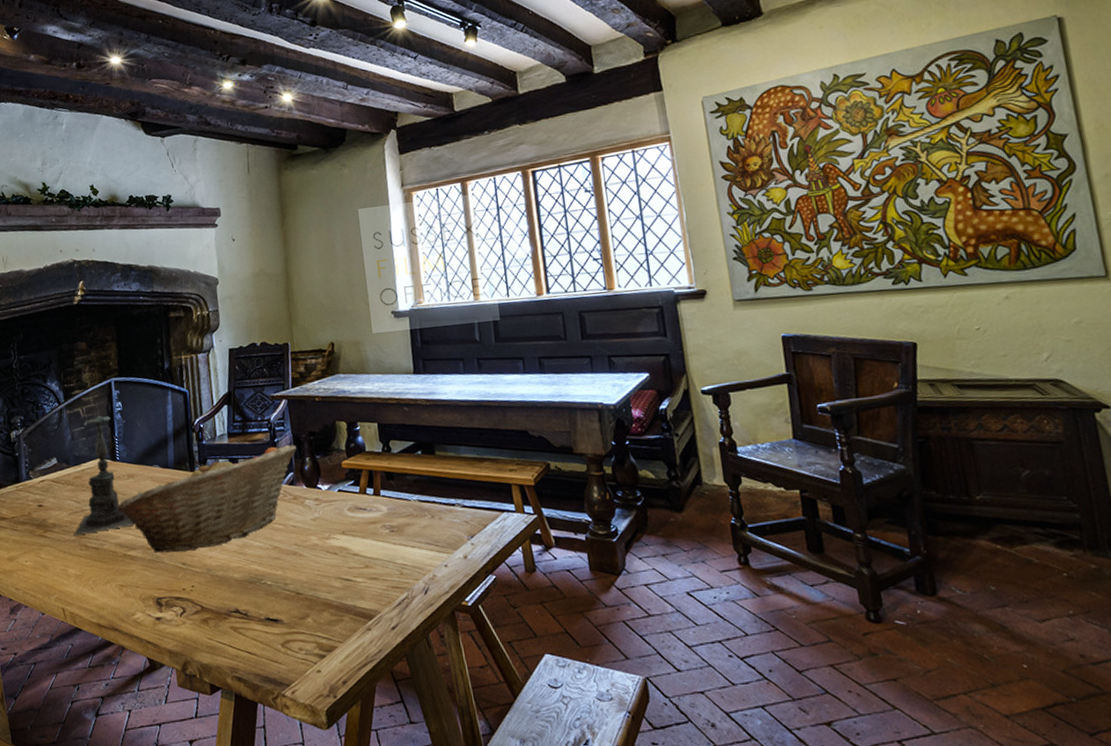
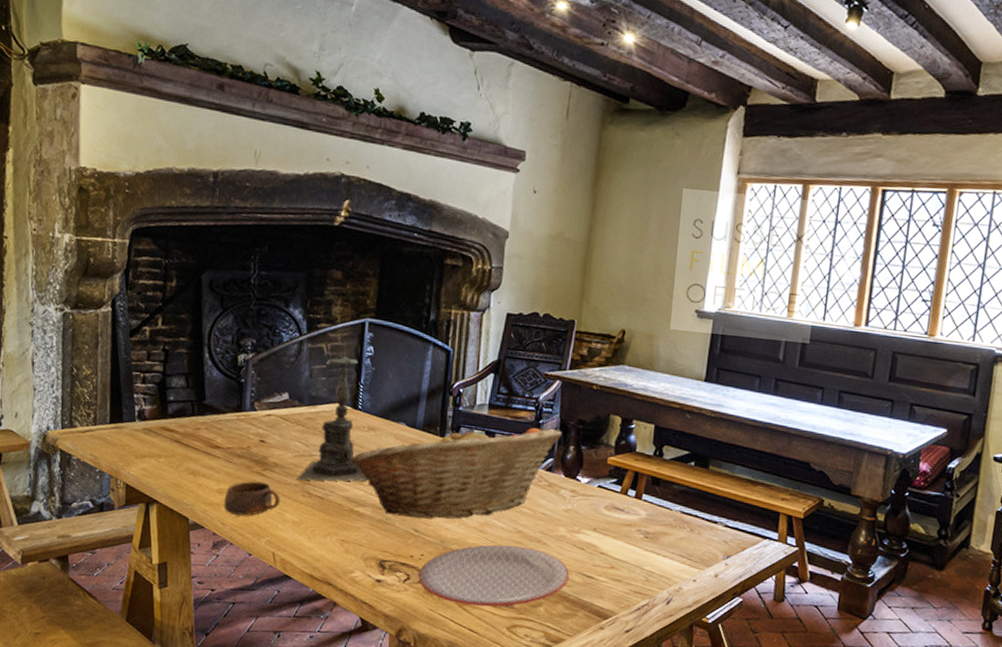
cup: none [14,543,63,579] -> present [224,481,281,516]
plate: none [192,561,329,628] -> present [418,544,570,607]

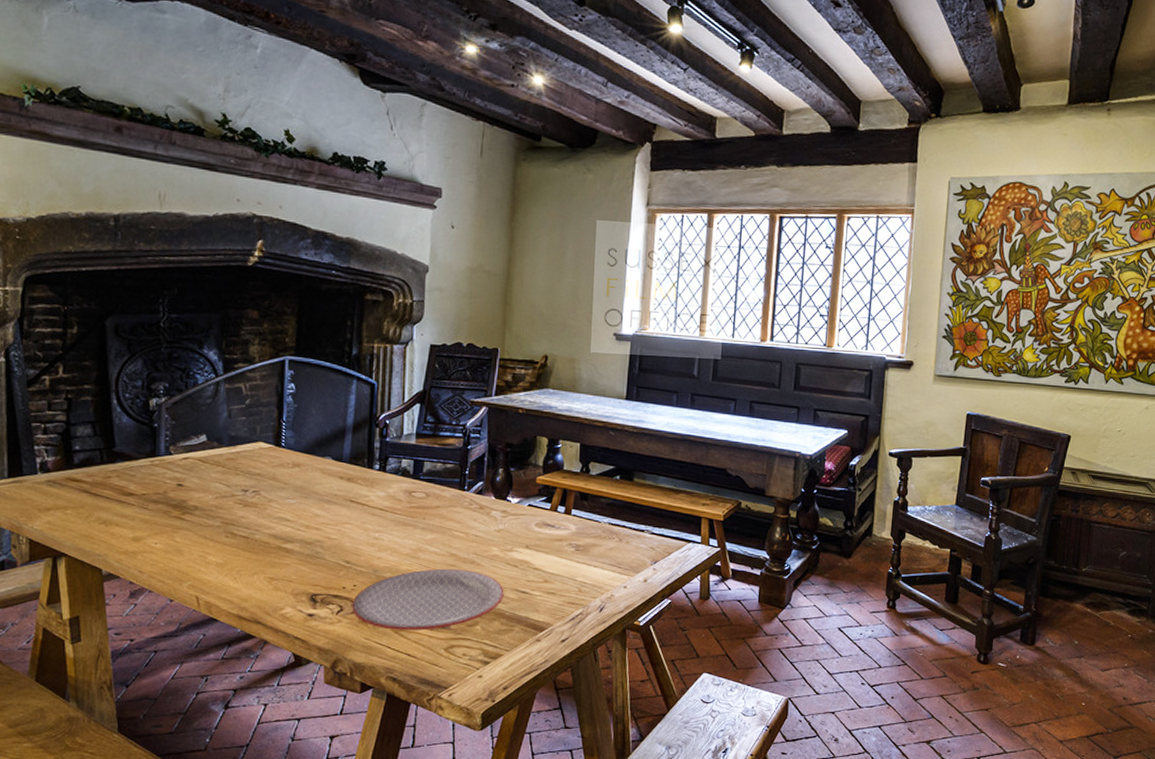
cup: present [224,481,281,516] -> none [140,526,203,562]
candle holder: present [296,341,368,482] -> none [218,380,295,522]
fruit basket: present [349,424,562,519] -> none [274,452,491,550]

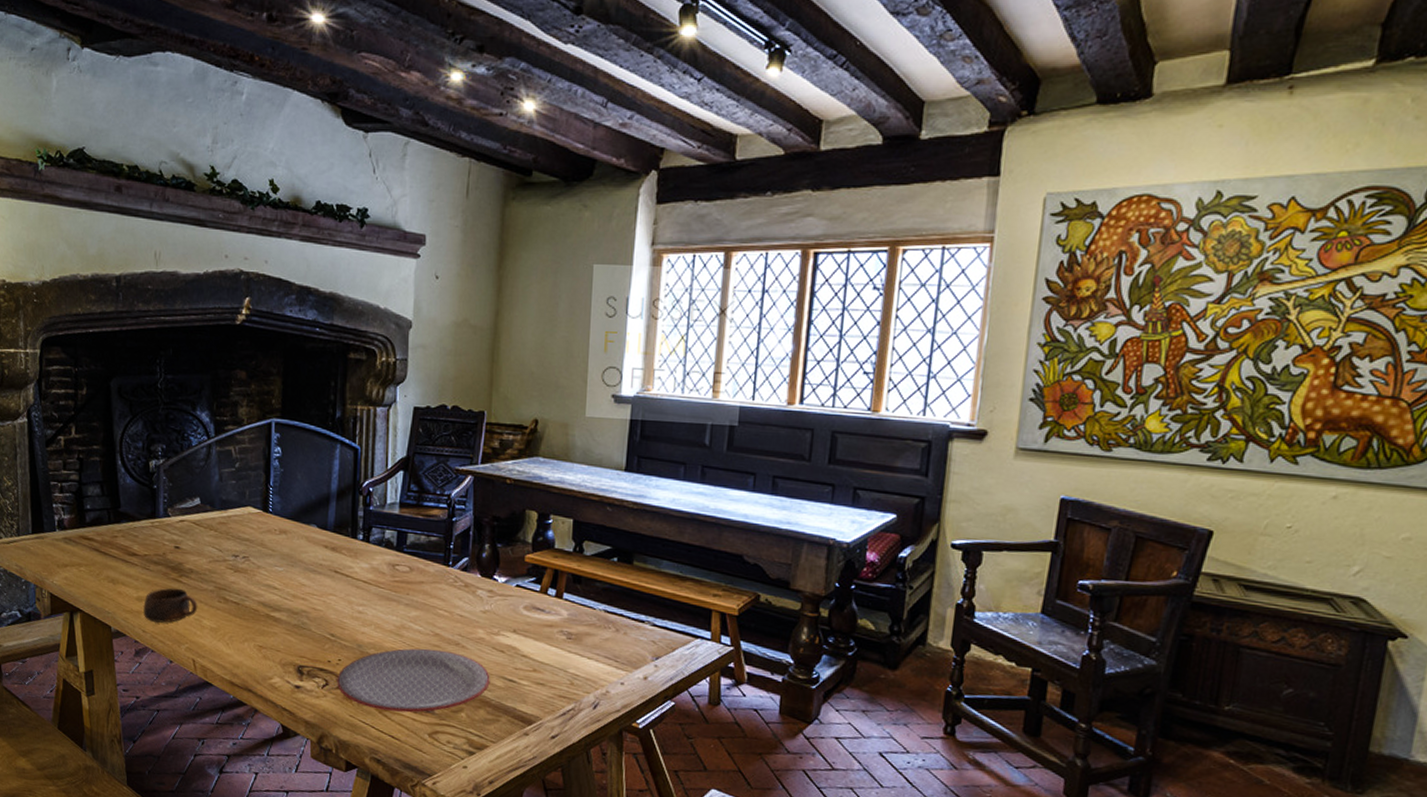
cup: none [140,526,203,562] -> present [143,588,198,623]

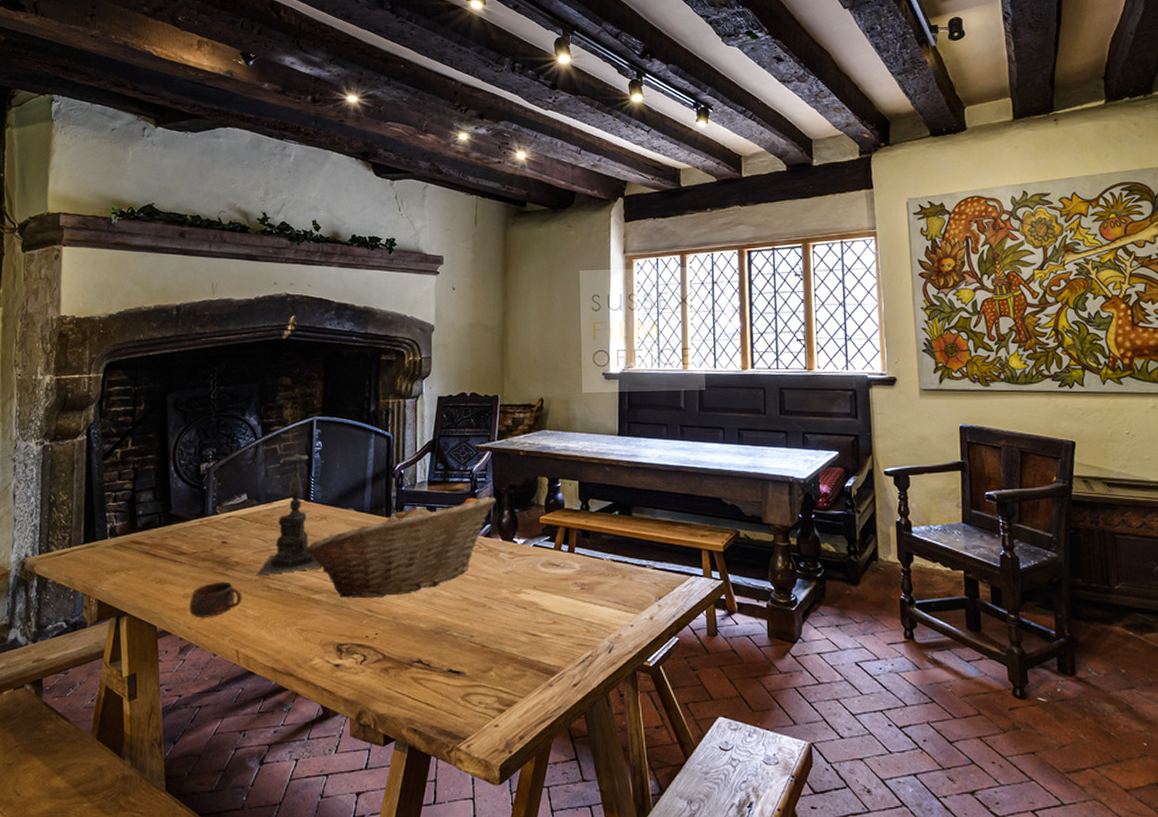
candle holder: none [212,443,282,587] -> present [256,440,322,576]
fruit basket: none [263,525,476,623] -> present [304,496,496,599]
plate: present [337,648,490,713] -> none [374,613,515,678]

